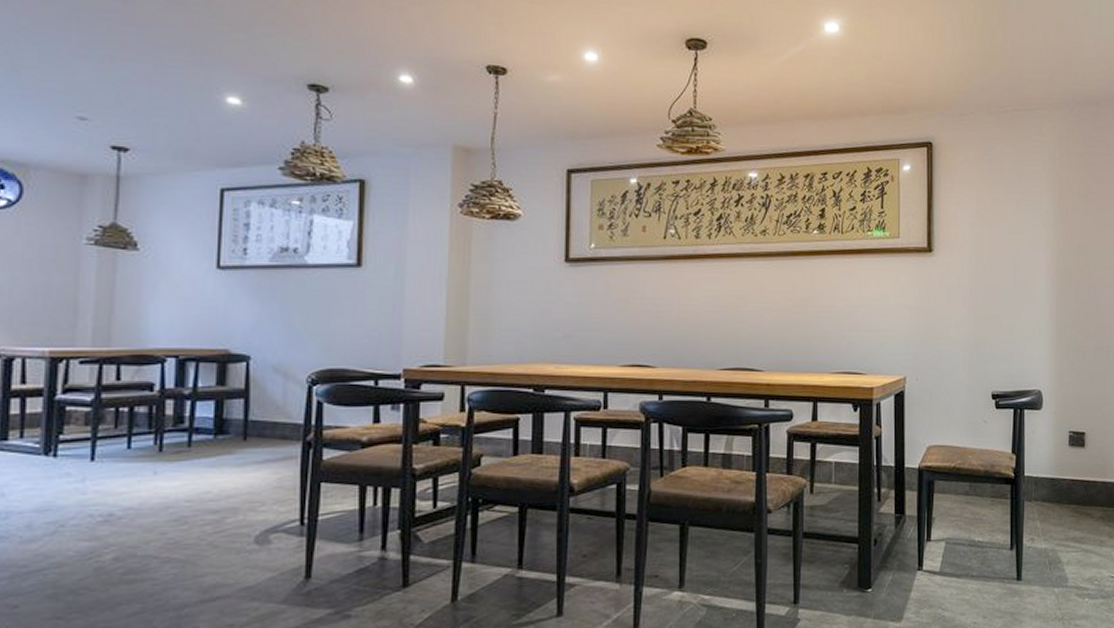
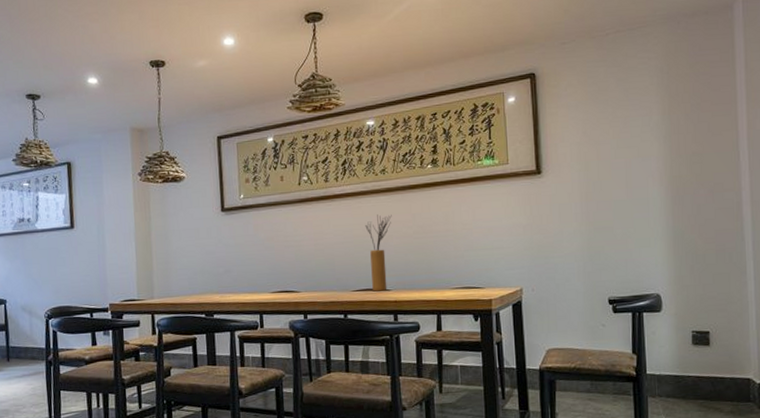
vase: none [739,282,770,372] -> present [365,214,392,292]

